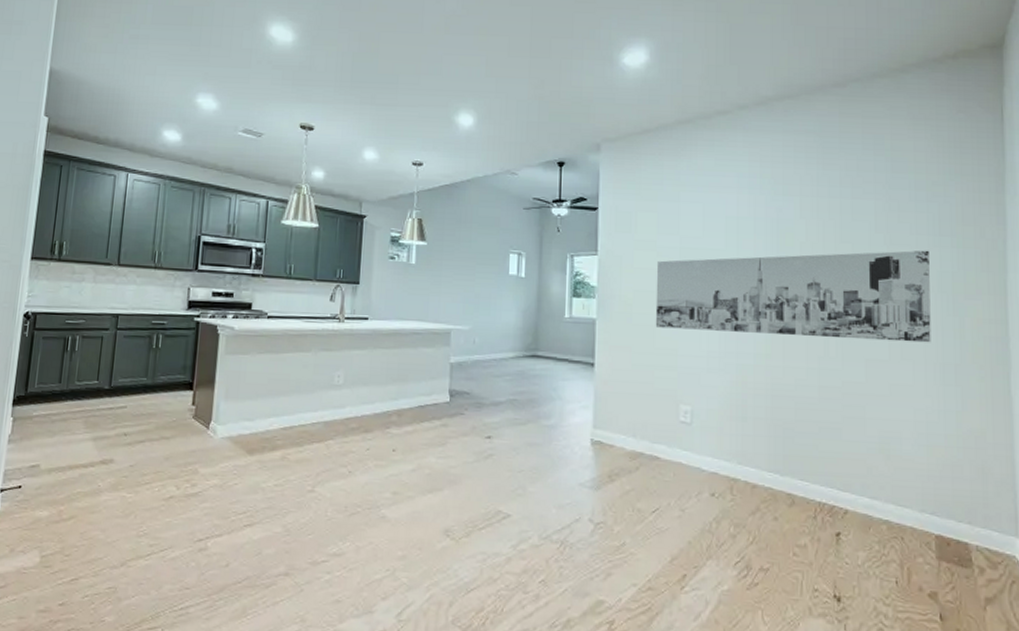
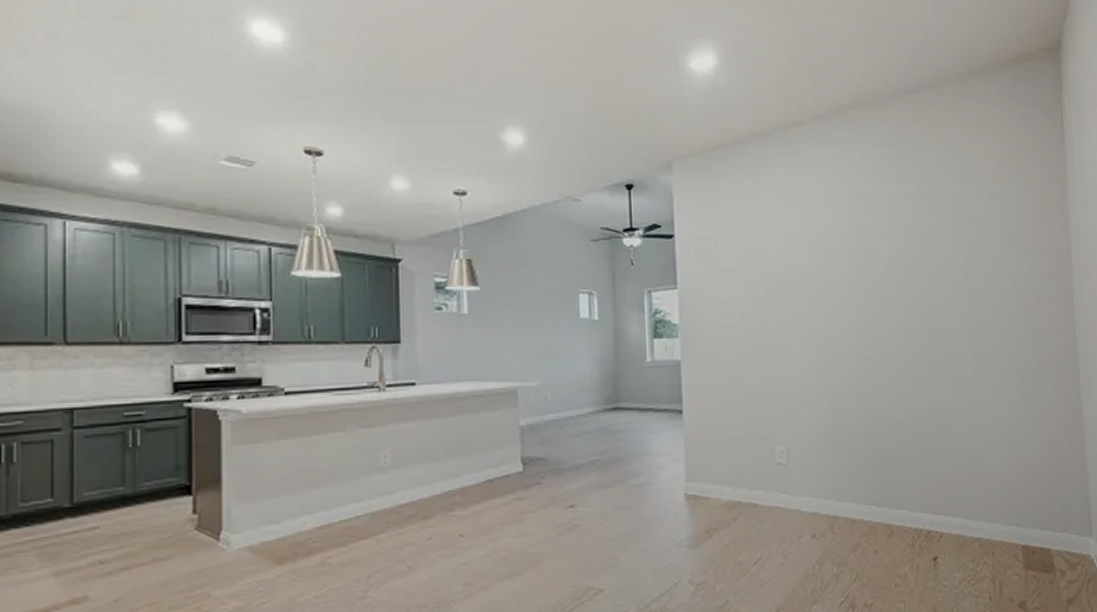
wall art: present [655,250,931,343] -> none [741,261,1010,364]

